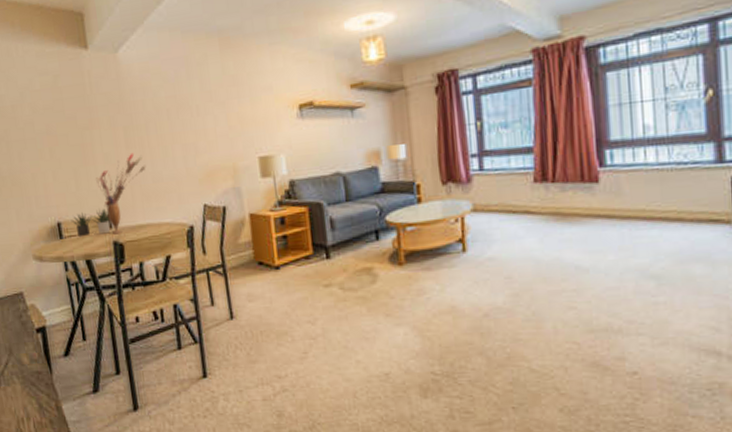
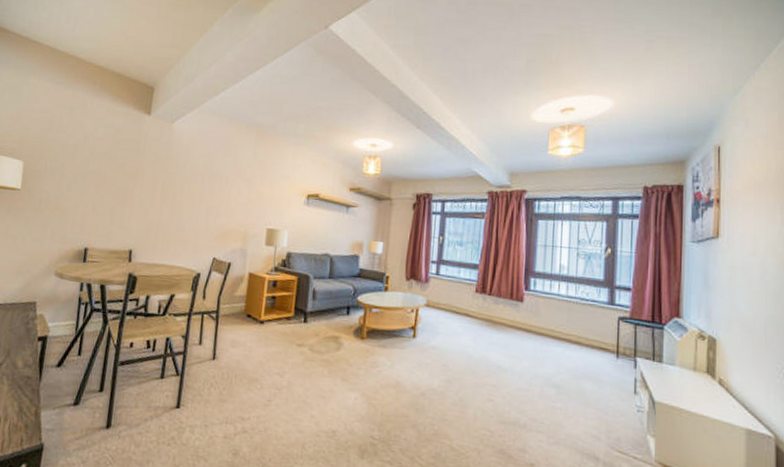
succulent plant: present [72,208,111,238] -> none [98,243,131,266]
bouquet: present [96,152,146,235] -> none [128,203,174,268]

